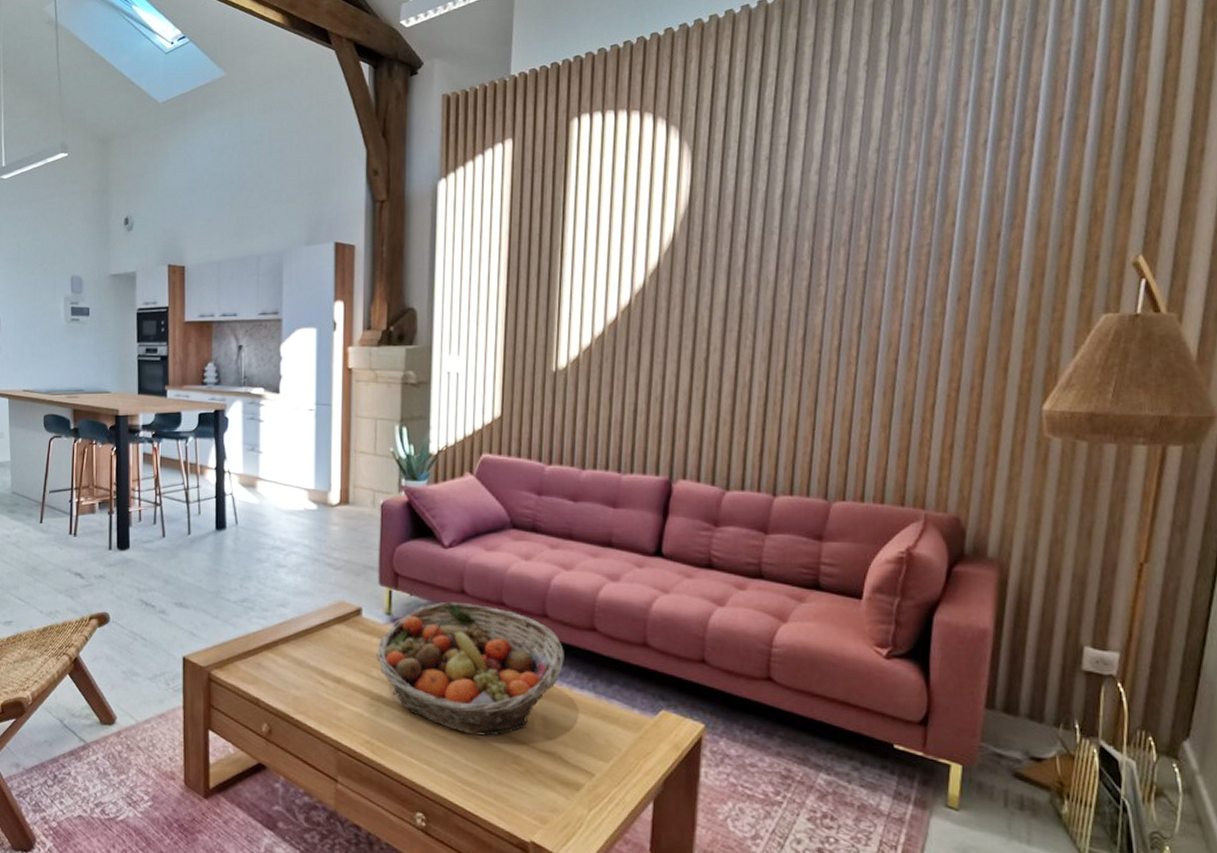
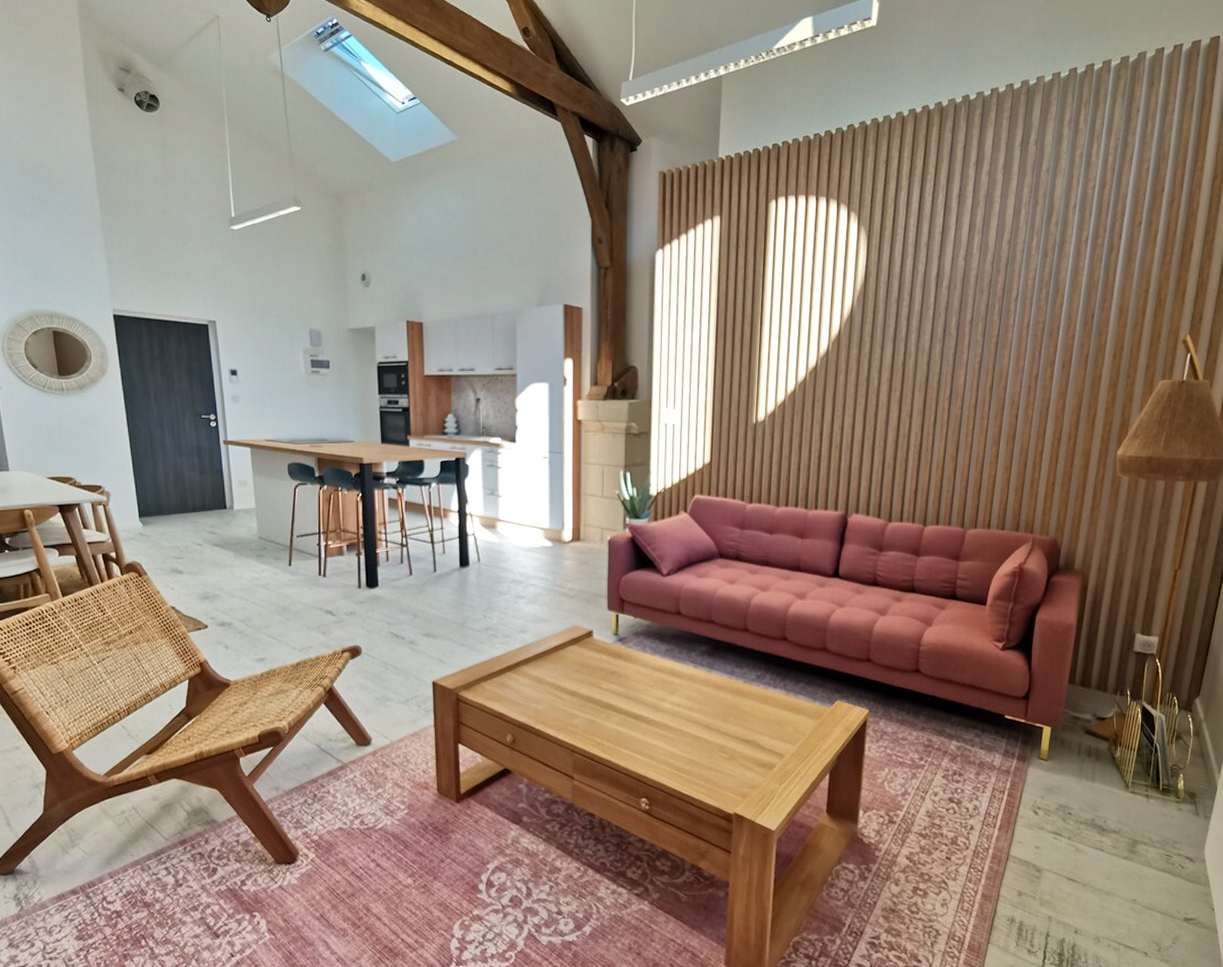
fruit basket: present [376,601,564,736] -> none [606,621,761,731]

